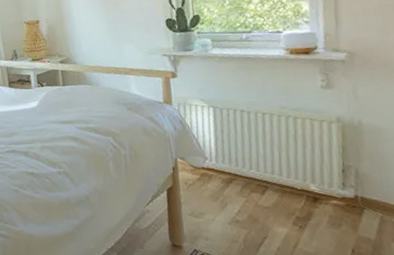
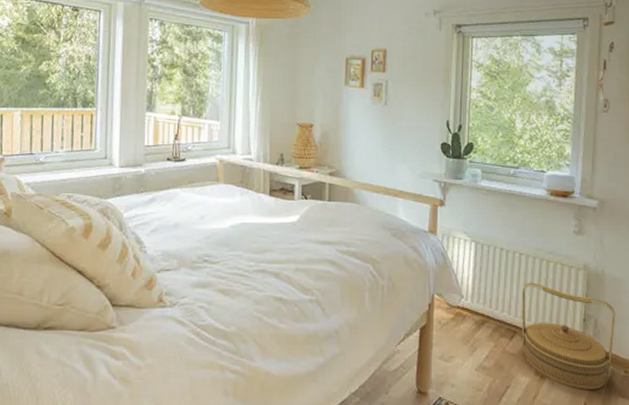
woven basket: none [268,139,381,237] -> present [521,282,616,390]

